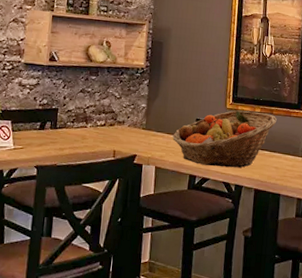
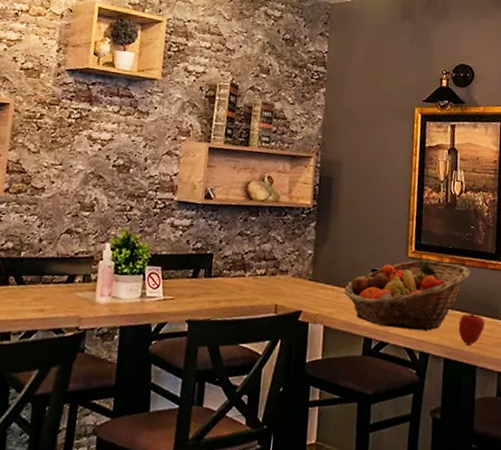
apple: none [266,150,288,178] -> present [458,310,485,345]

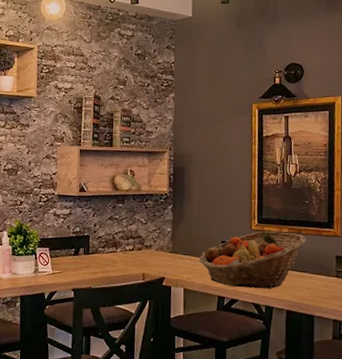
apple: present [458,310,485,345] -> none [297,270,320,298]

